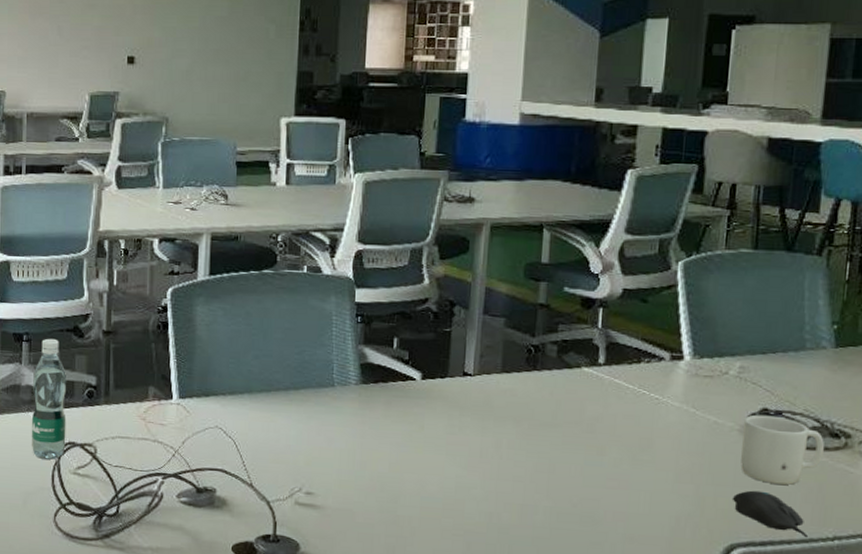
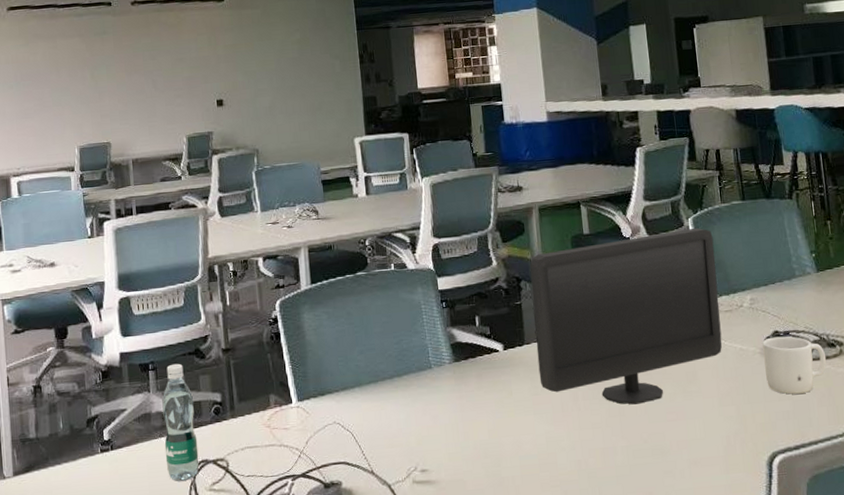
computer monitor: none [459,273,706,464] -> present [529,227,723,405]
computer mouse: present [732,490,808,538] -> none [766,402,829,437]

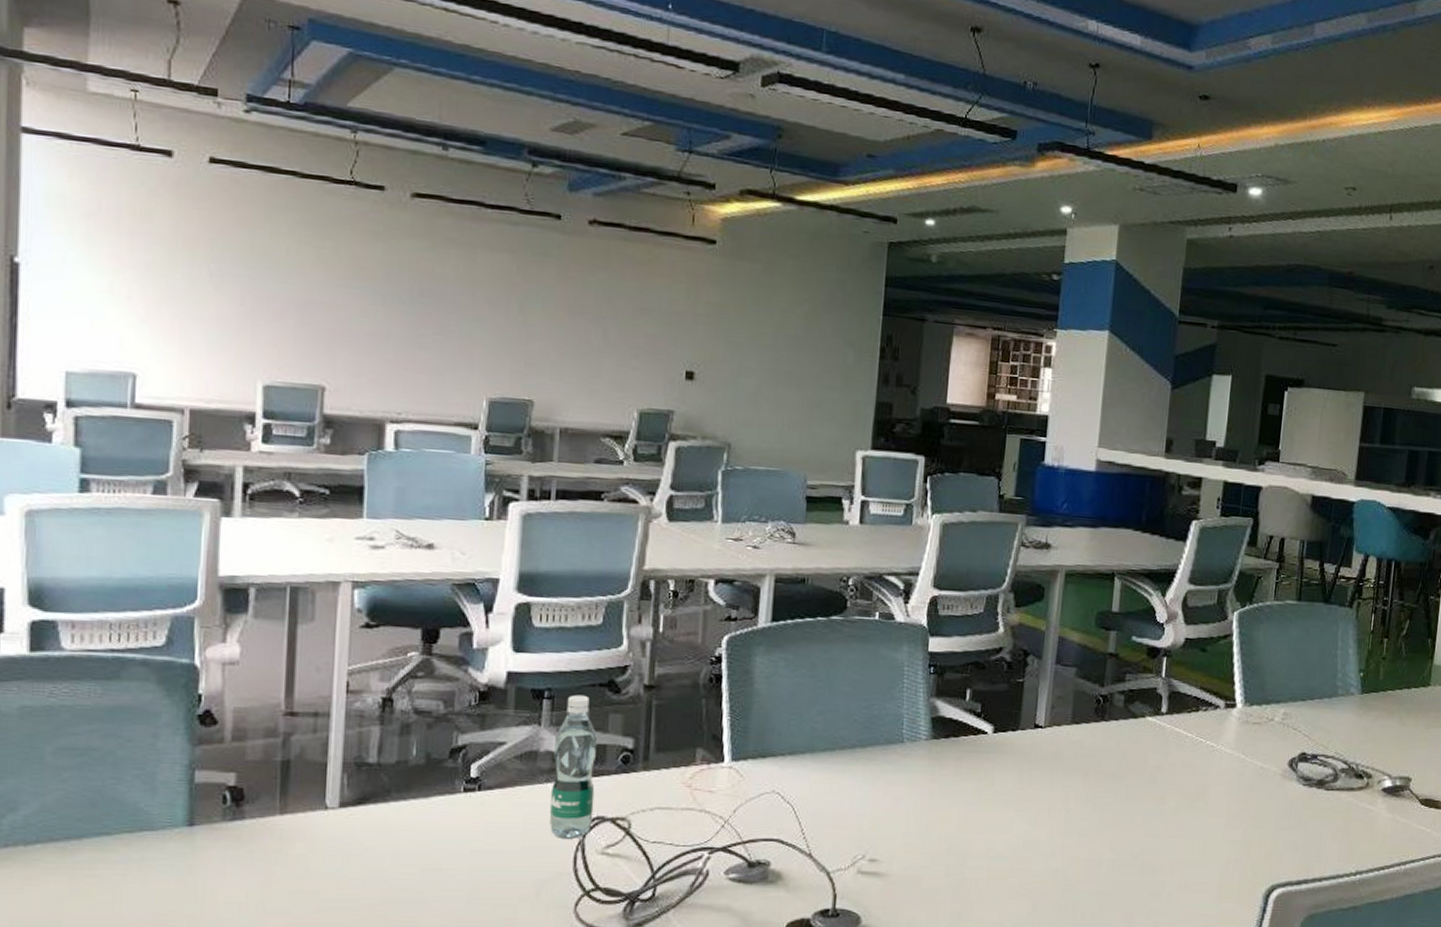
computer monitor: present [529,227,723,405] -> none [1028,623,1257,814]
mug: present [761,336,827,394] -> none [1282,759,1351,825]

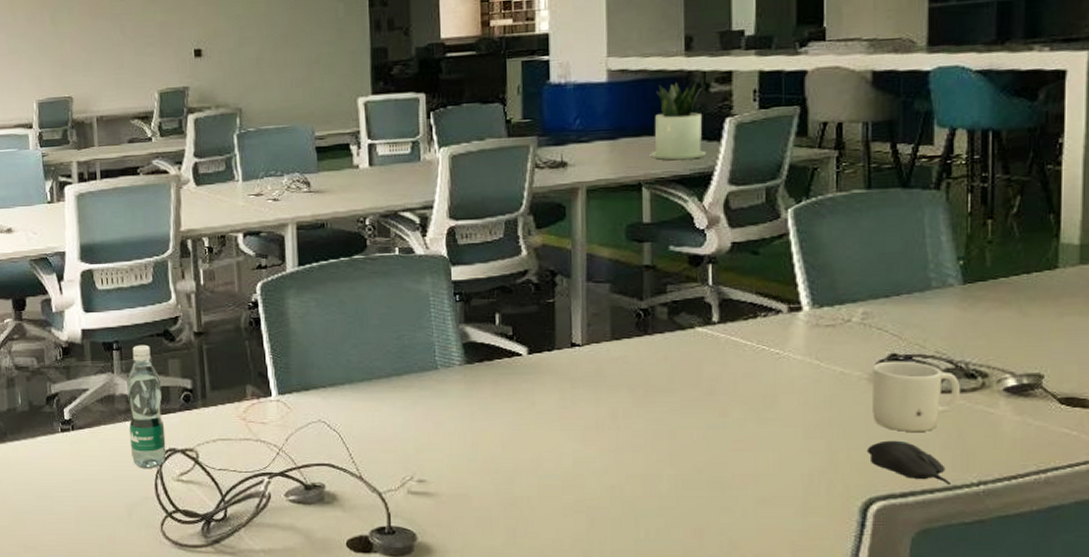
planter: none [1125,481,1175,556] -> present [650,82,707,161]
computer mouse: none [1273,832,1335,875] -> present [866,440,950,486]
mug: none [1282,759,1351,825] -> present [871,361,961,432]

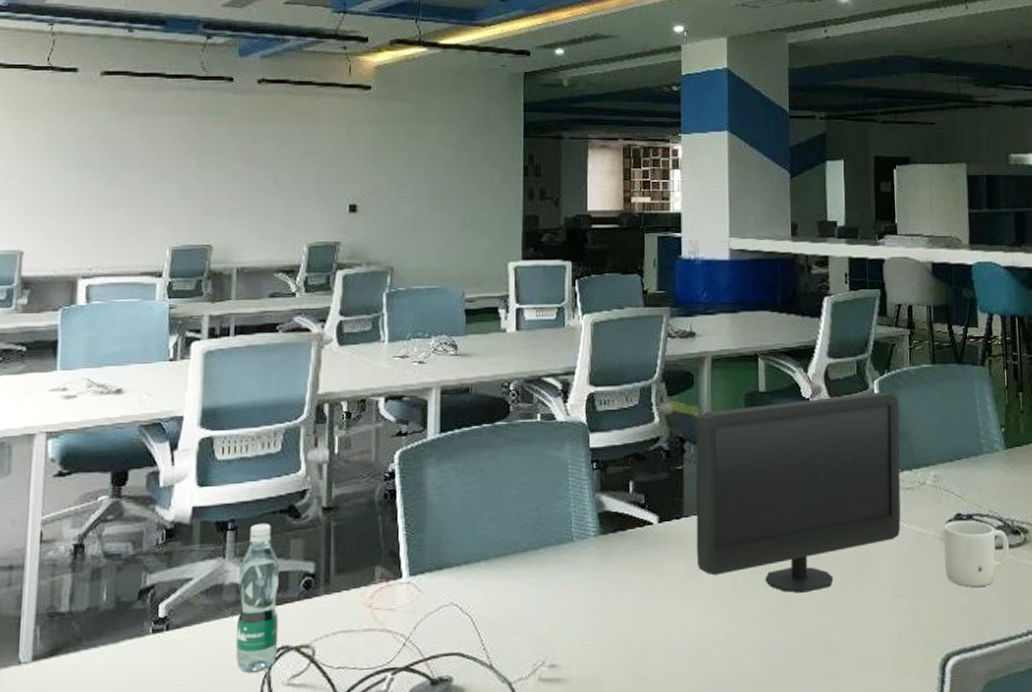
computer monitor: none [568,220,820,428] -> present [696,391,901,593]
planter: present [650,82,707,161] -> none [764,263,810,334]
computer mouse: present [866,440,950,486] -> none [942,595,1007,637]

